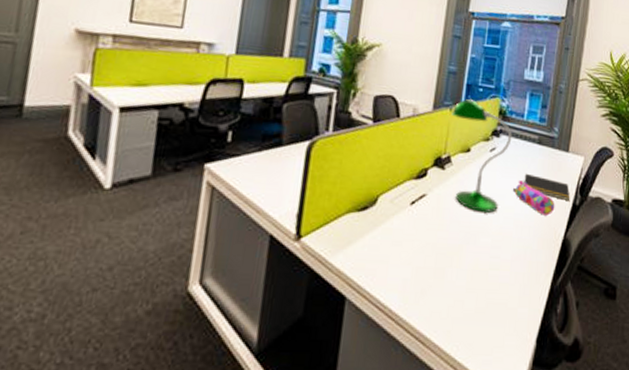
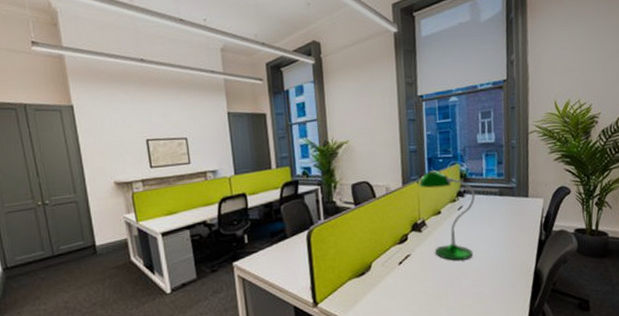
pencil case: present [512,180,555,216] -> none [483,229,523,254]
notepad: present [524,173,570,200] -> none [492,221,536,238]

